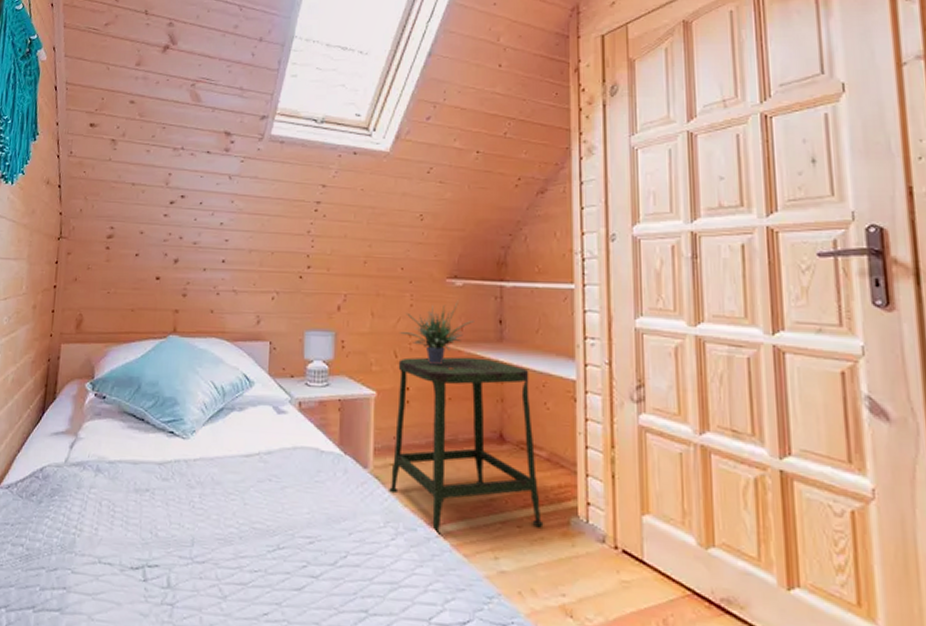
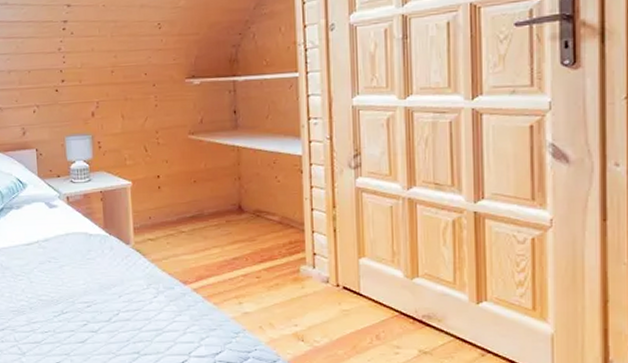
stool: present [389,356,544,538] -> none [148,144,278,292]
potted plant: present [399,300,474,365] -> none [147,97,212,155]

